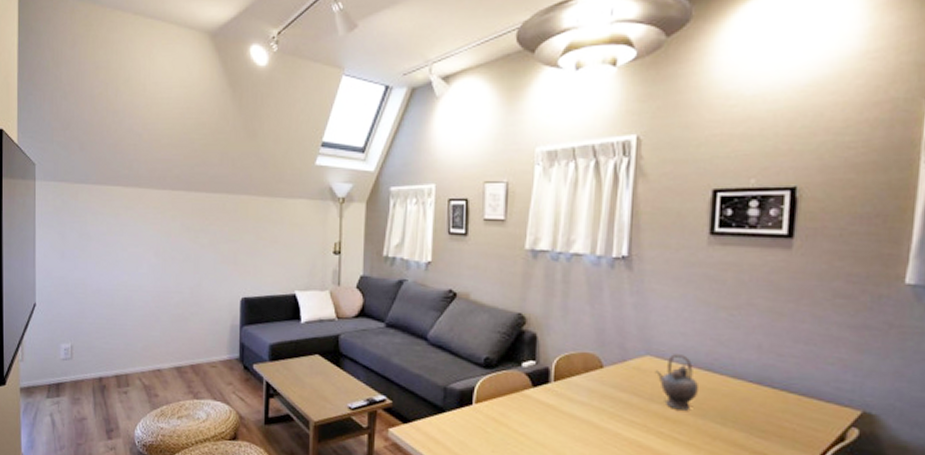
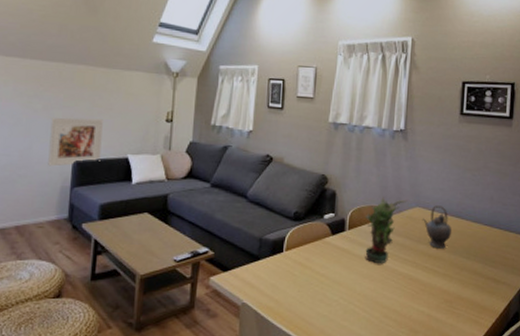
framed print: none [217,252,268,304] -> present [48,117,103,167]
potted plant: none [575,340,634,424] -> present [365,195,408,263]

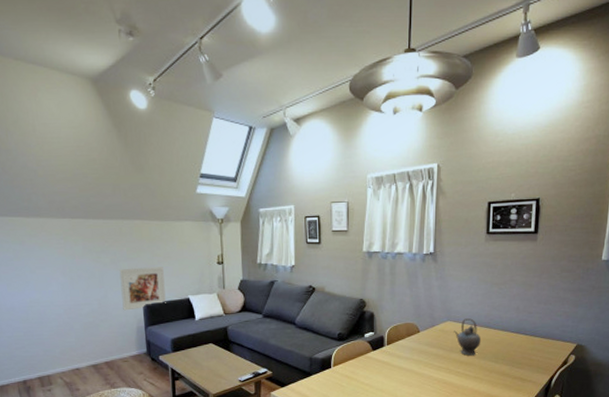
potted plant: present [365,195,408,263] -> none [401,313,440,372]

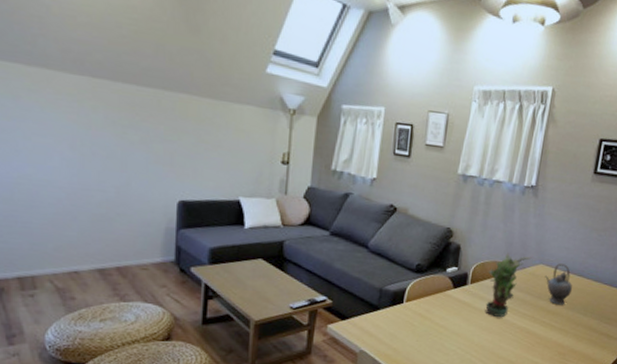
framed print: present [119,267,166,311] -> none [149,152,211,206]
potted plant: none [401,313,440,372] -> present [485,251,532,317]

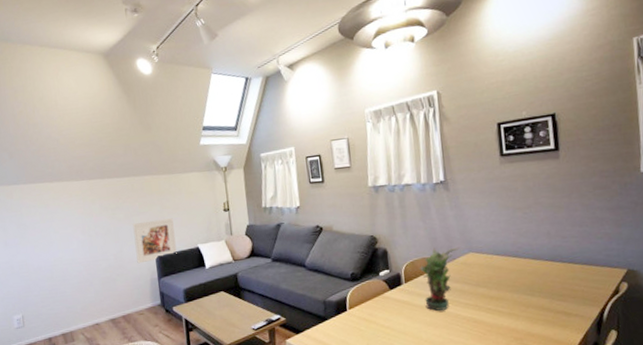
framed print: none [149,152,211,206] -> present [132,218,177,264]
teapot: present [544,263,573,305] -> none [477,248,511,290]

